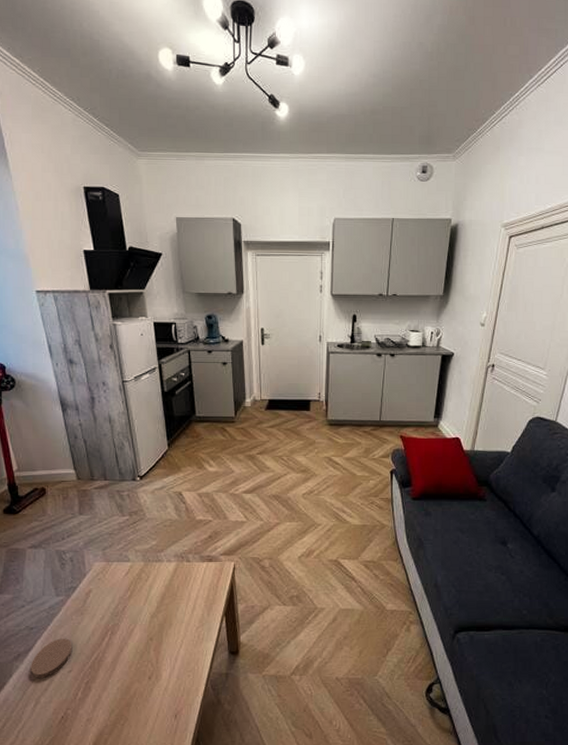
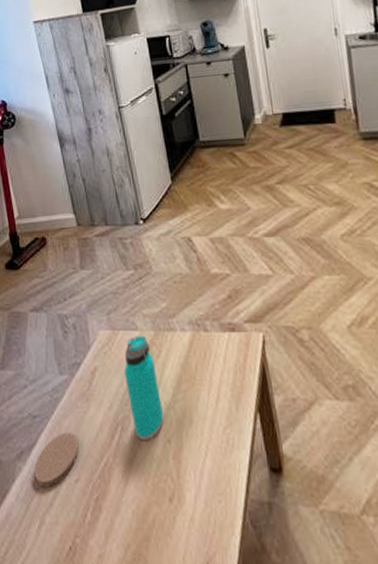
water bottle: none [115,565,148,640] -> present [123,335,164,441]

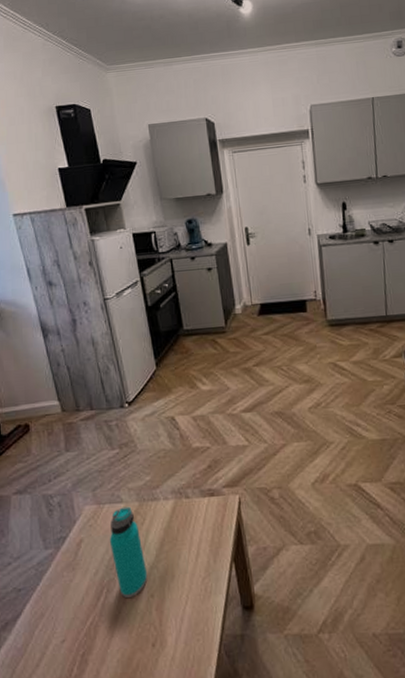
coaster: present [34,432,79,487] -> none [20,600,65,652]

